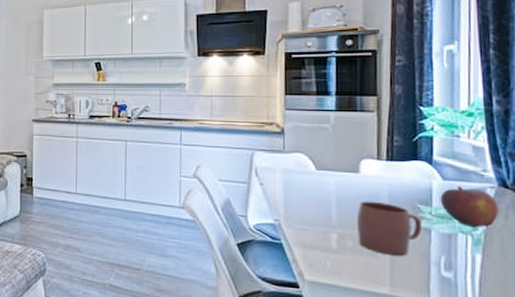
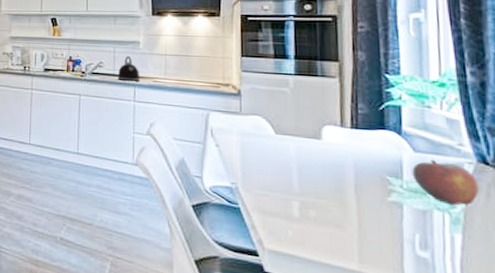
kettle: none [163,99,187,125] -> present [117,56,141,82]
mug: present [357,201,423,255] -> none [320,169,393,230]

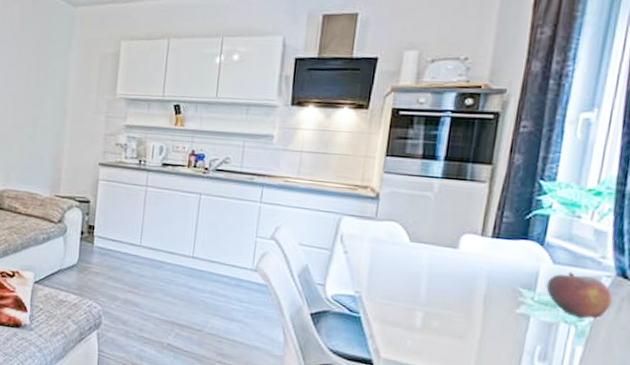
kettle: present [117,56,141,82] -> none [244,151,270,182]

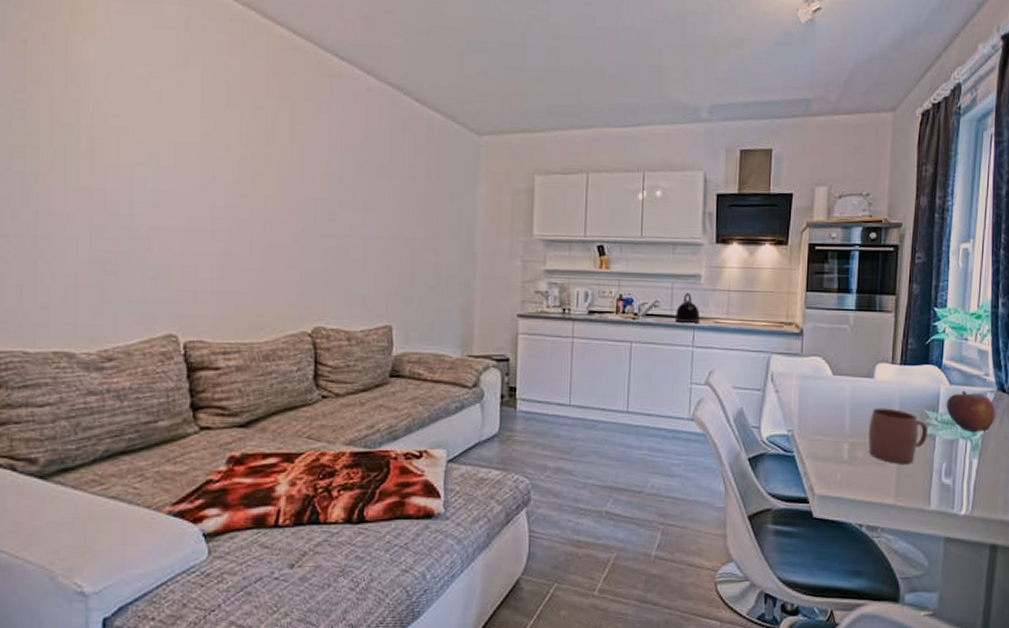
kettle: none [244,151,270,182] -> present [674,293,701,324]
mug: none [445,279,521,341] -> present [868,408,929,463]

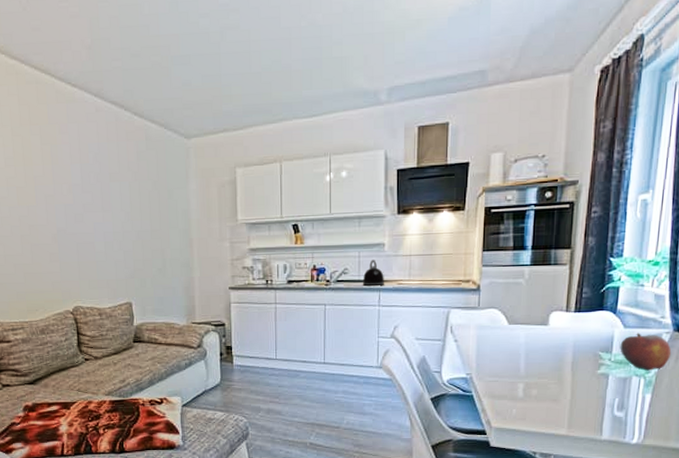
mug: present [868,408,929,463] -> none [542,351,602,399]

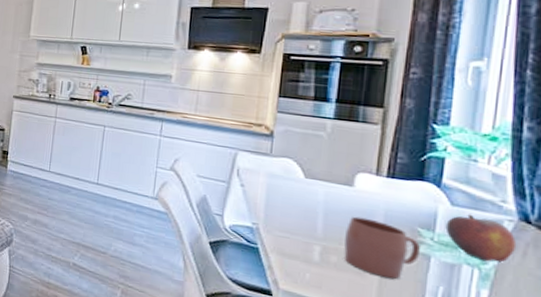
kettle: present [362,260,385,287] -> none [145,89,169,117]
mug: none [542,351,602,399] -> present [343,216,421,279]

